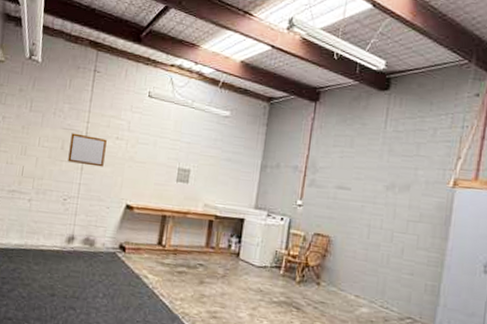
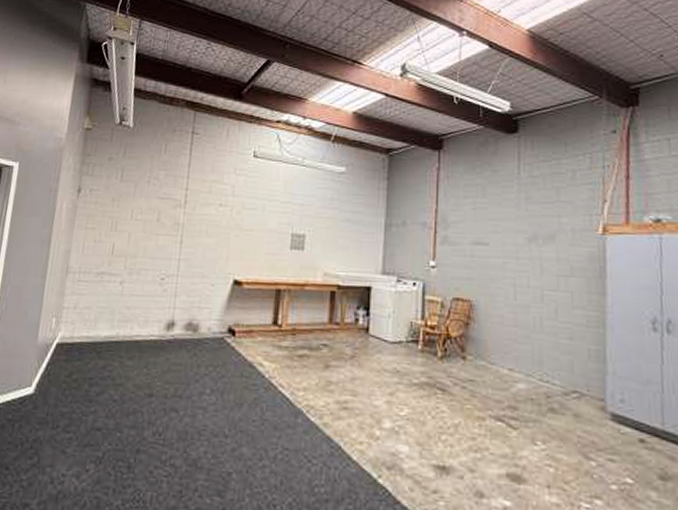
writing board: present [68,133,107,167] -> none [165,202,209,239]

